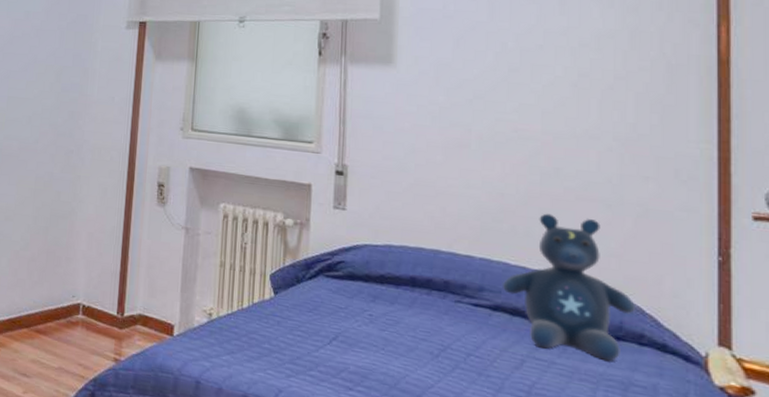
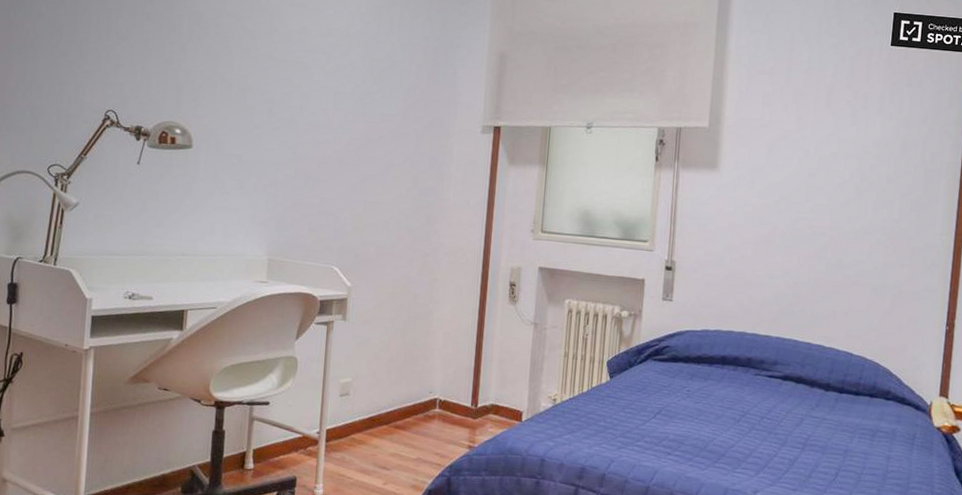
stuffed bear: present [503,213,637,362] -> none [792,297,887,415]

